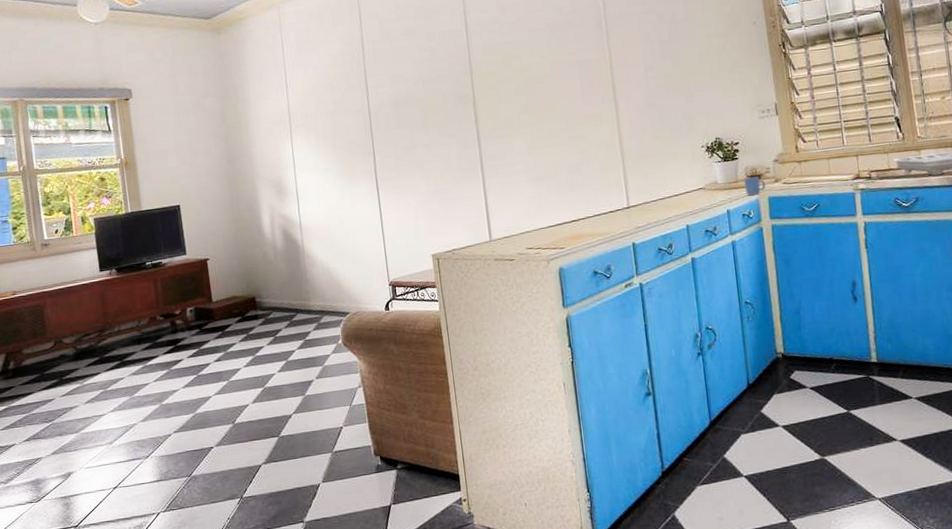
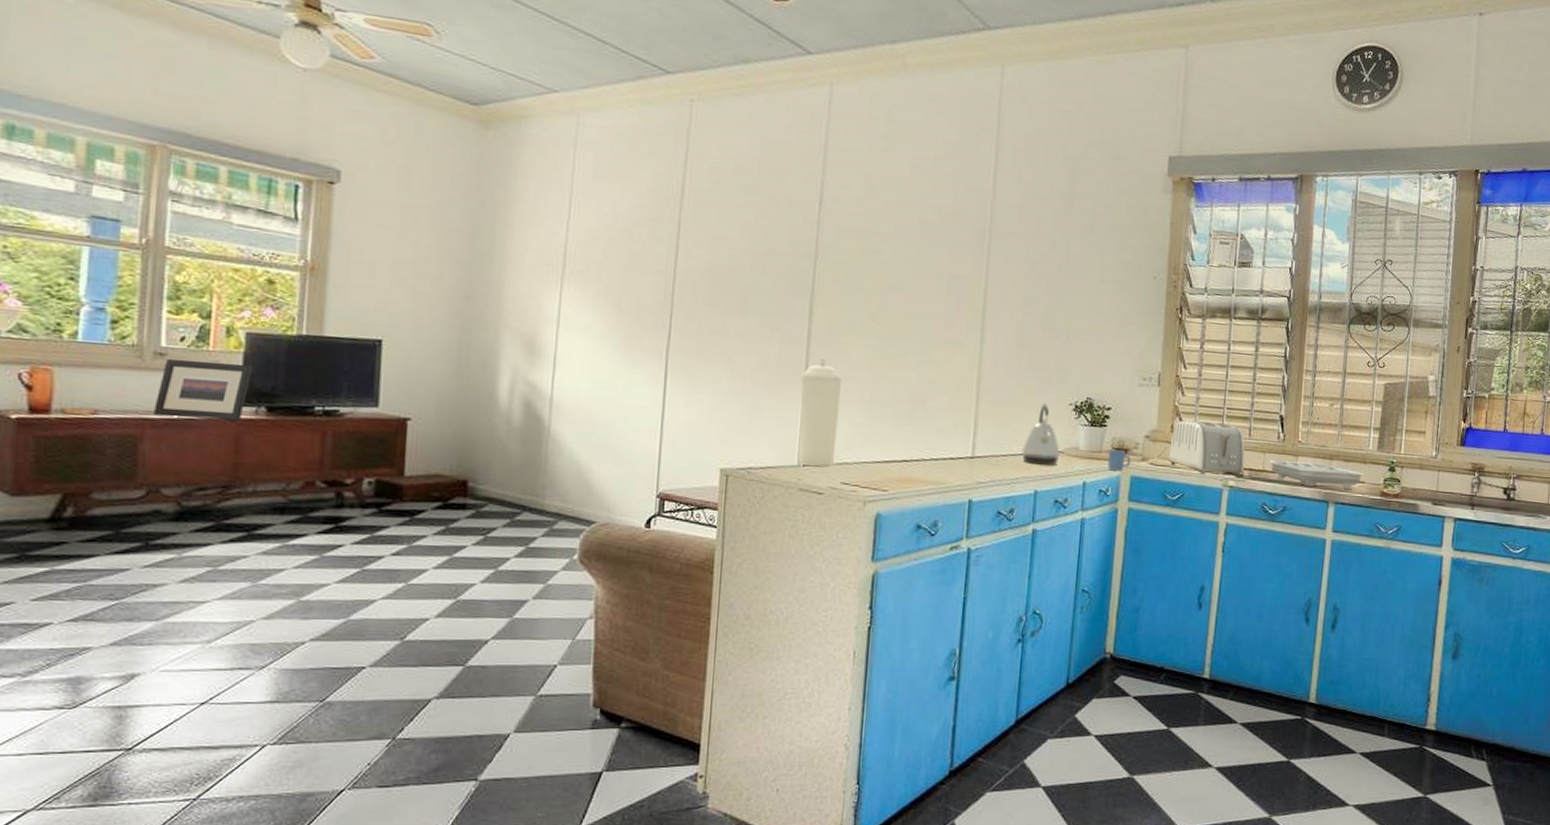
picture frame: none [48,241,103,289] -> present [154,358,253,421]
canister: none [478,150,517,240] -> present [798,357,843,468]
kettle: none [668,150,702,204] -> present [1021,404,1060,466]
toaster: none [797,134,871,184] -> present [1169,419,1245,477]

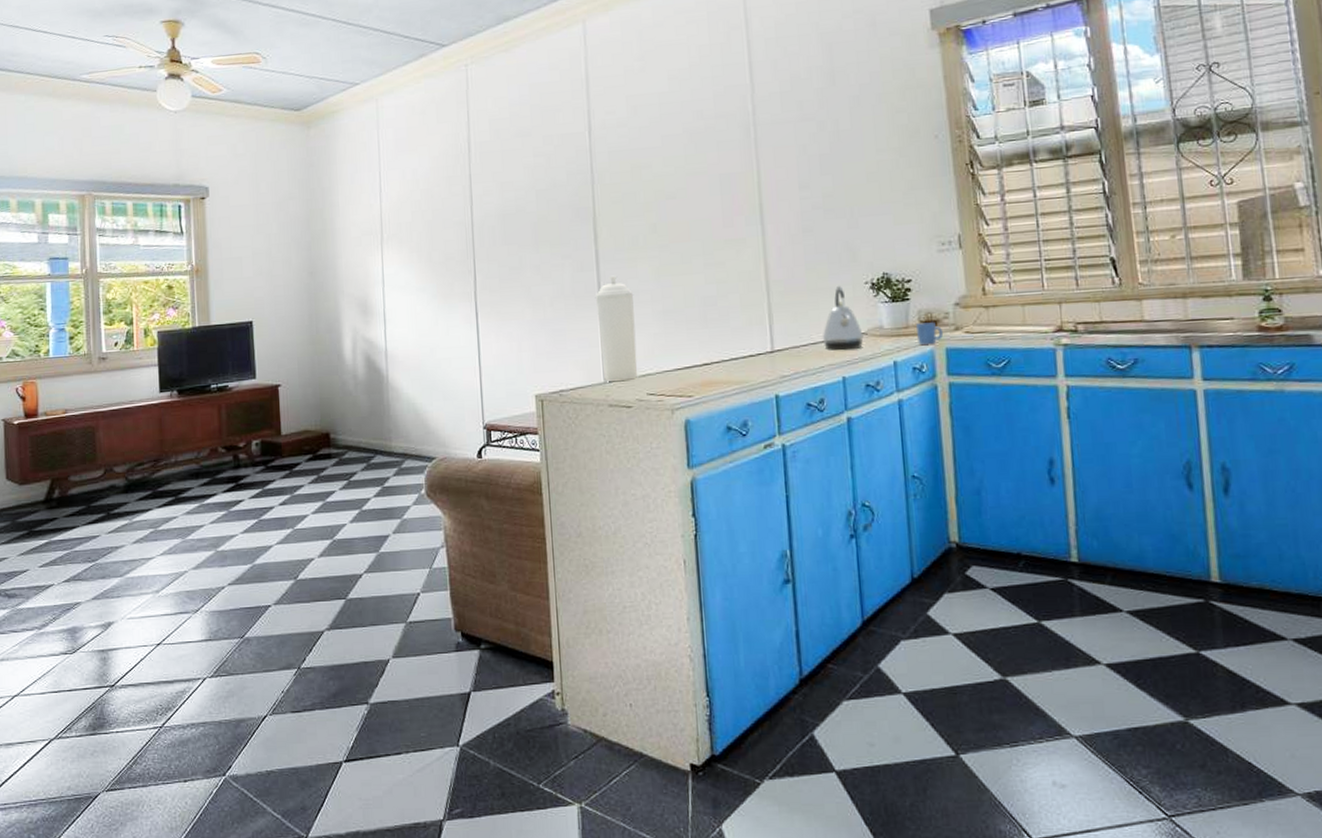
picture frame: present [154,358,253,421] -> none [103,357,165,409]
toaster: present [1169,419,1245,477] -> none [984,276,1078,336]
dish rack: present [1268,460,1365,489] -> none [1105,304,1233,332]

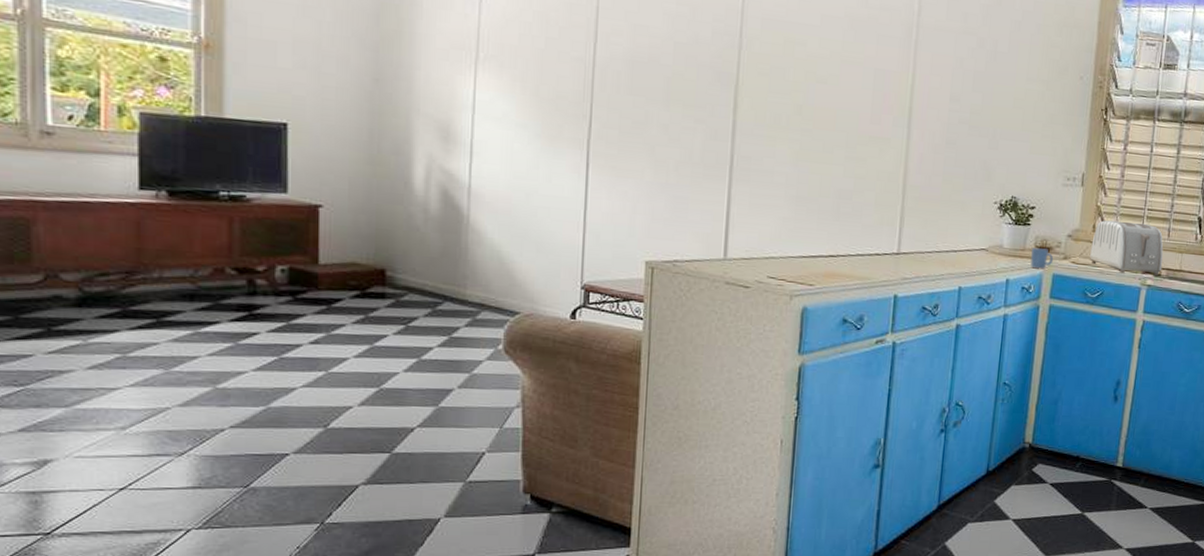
canister: present [595,275,637,382] -> none [724,150,768,262]
kettle: present [822,286,864,351] -> none [946,201,985,264]
toaster: none [984,276,1078,336] -> present [1090,220,1164,277]

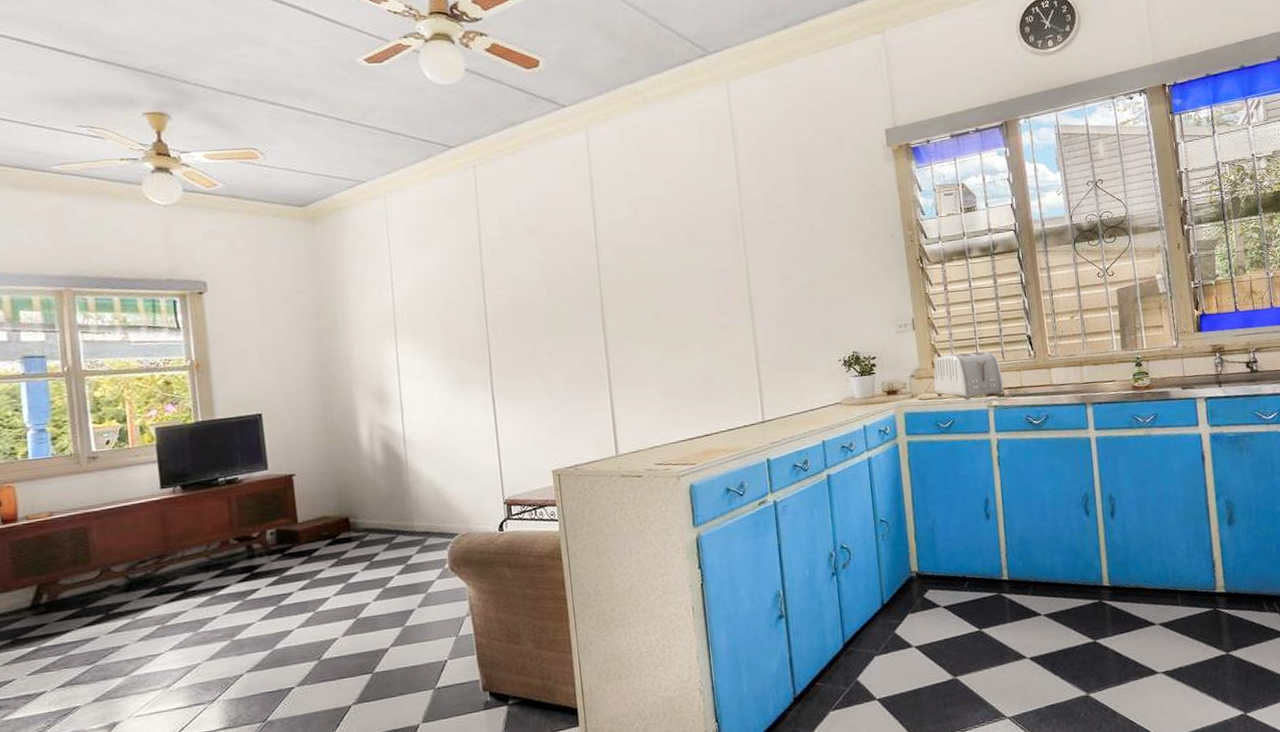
mug: present [1030,248,1054,270] -> none [881,392,902,412]

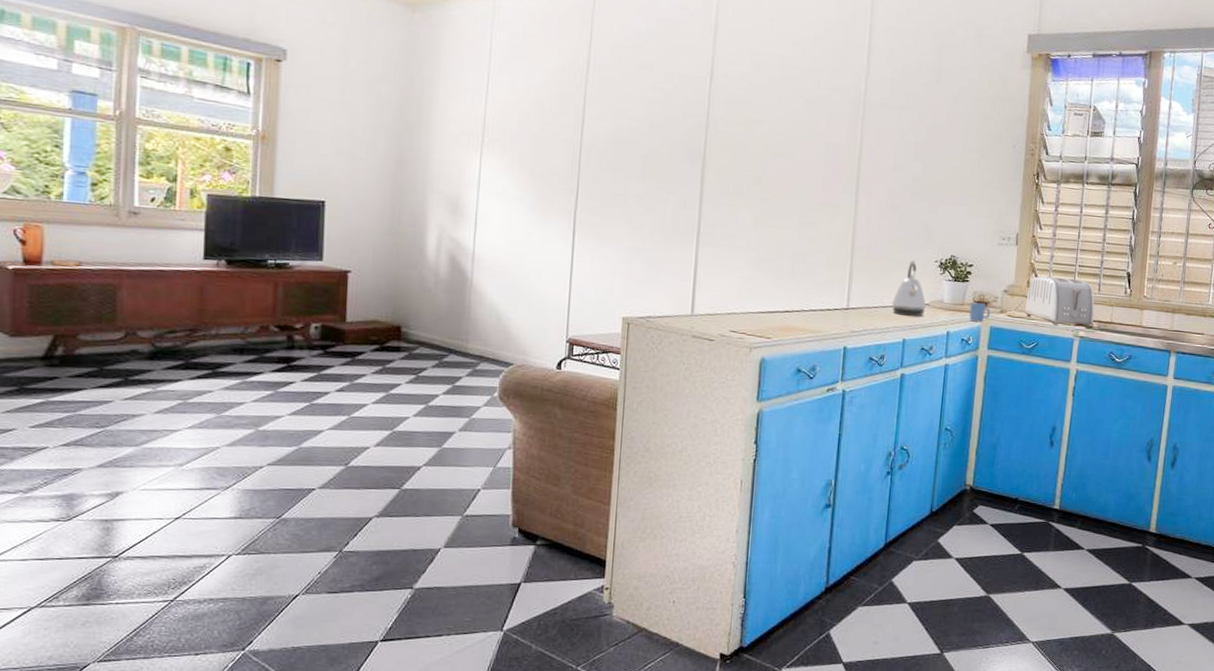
kettle: none [804,364,839,419] -> present [891,261,926,317]
mug: none [881,392,902,412] -> present [969,302,991,323]

